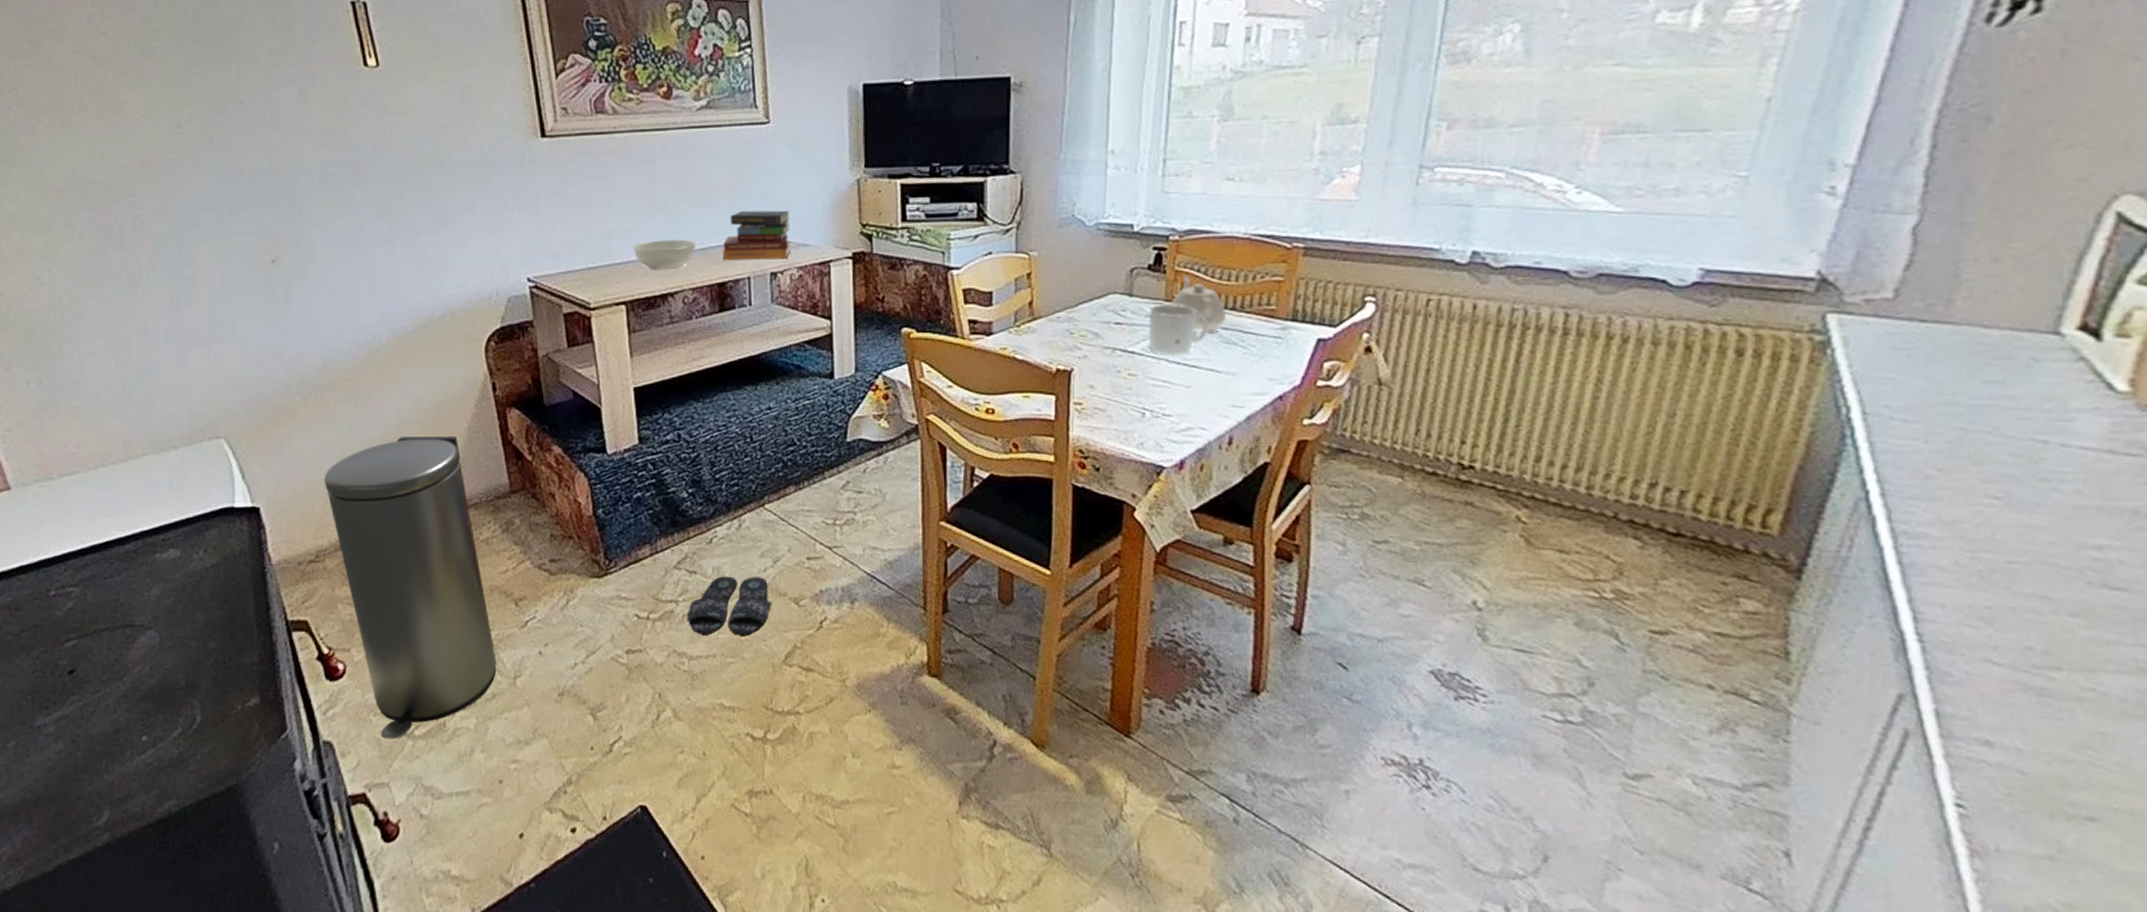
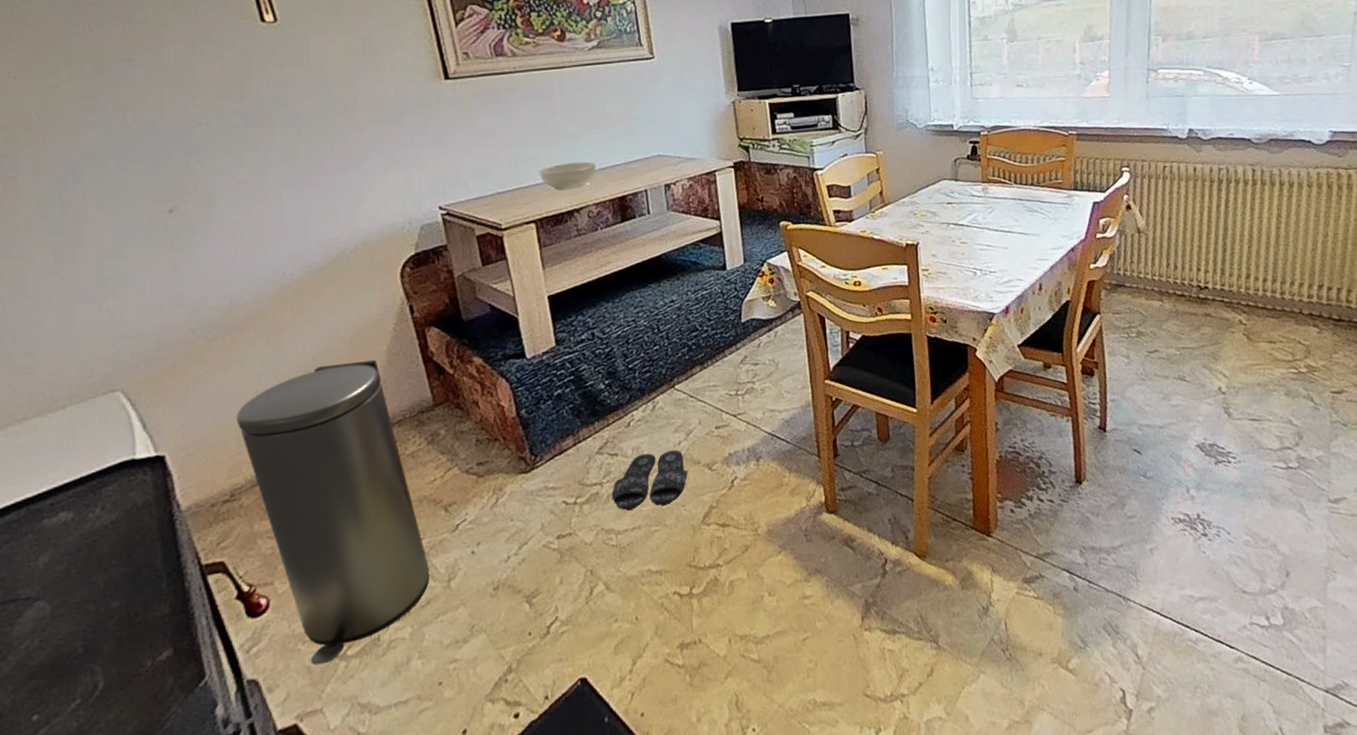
books: present [722,210,791,261] -> none [620,131,681,177]
mug: present [1149,304,1209,356] -> none [971,184,1016,225]
teapot: present [1171,276,1226,334] -> none [987,162,1028,206]

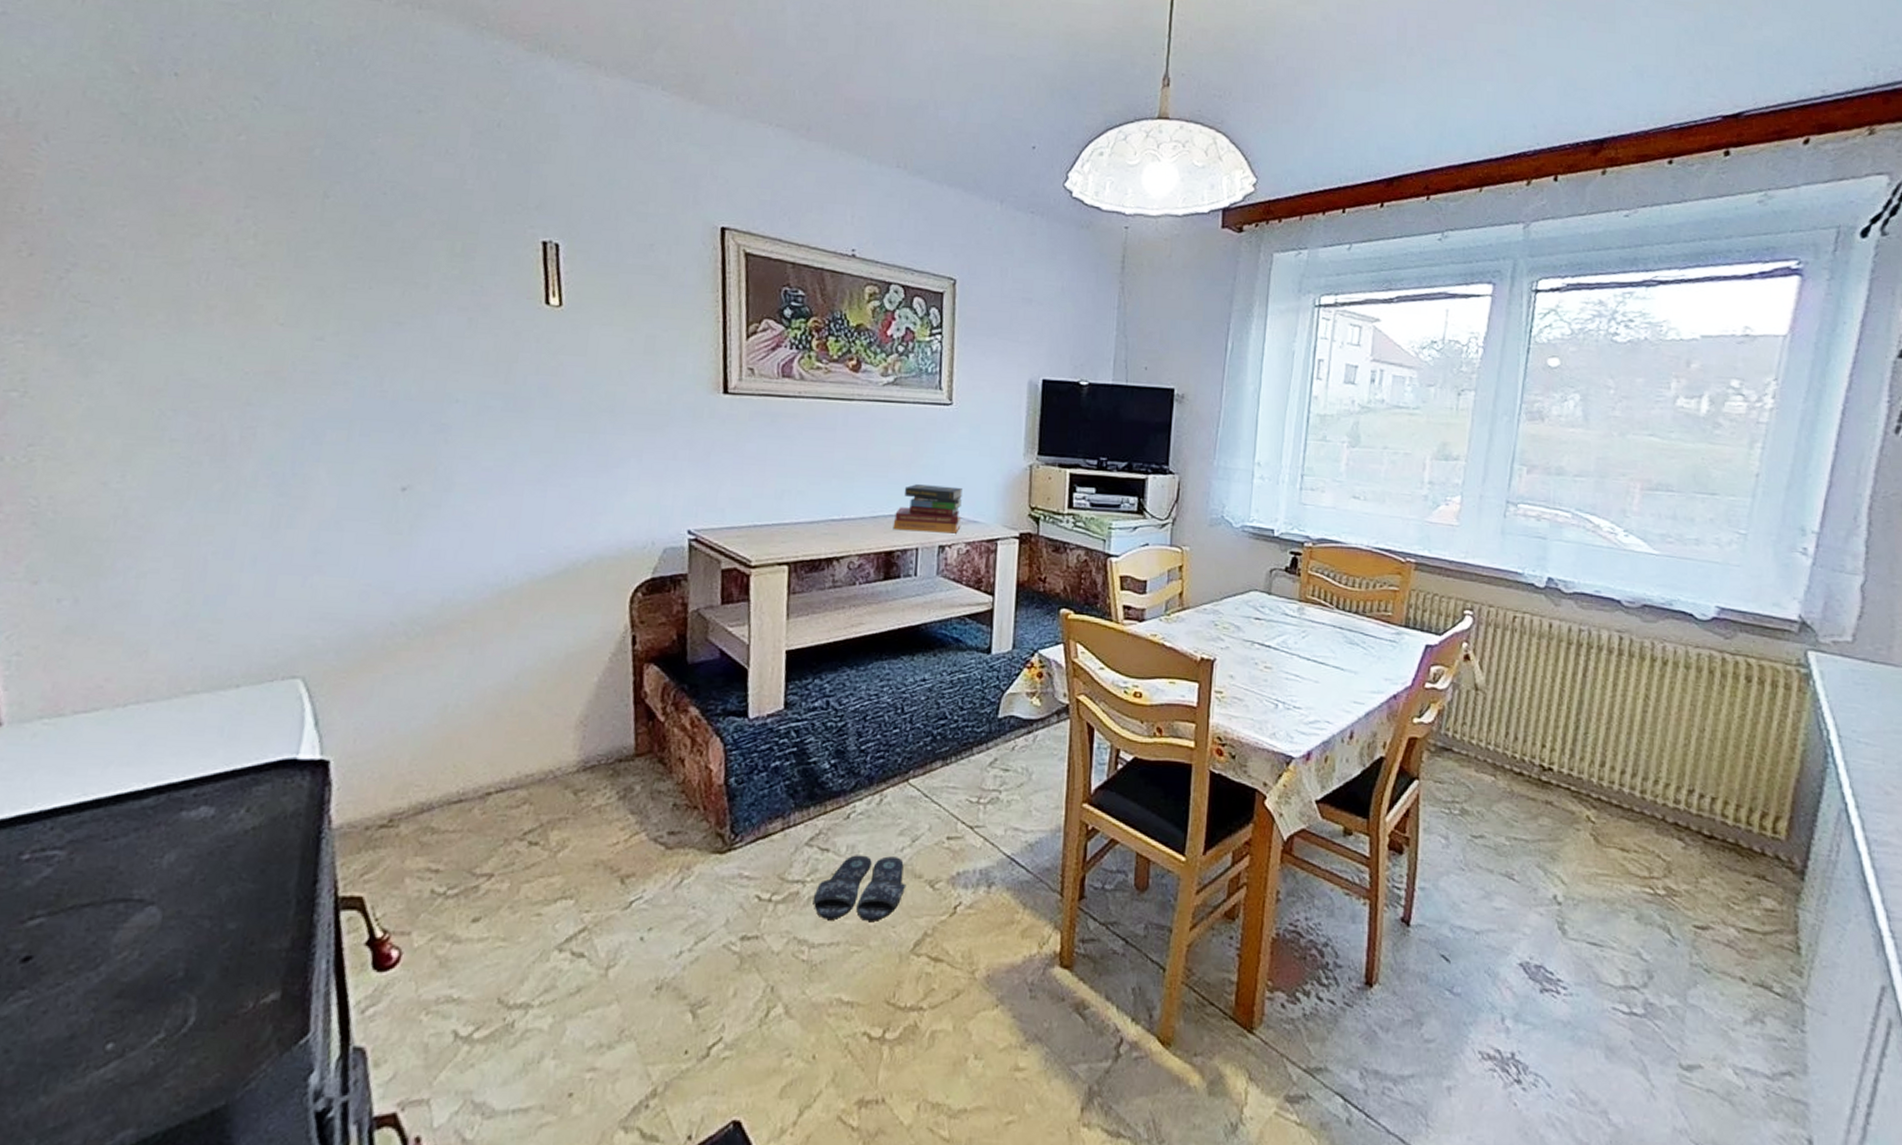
pedal bin: present [236,360,430,665] -> none [416,688,589,1044]
bowl: present [538,161,596,191] -> none [803,504,867,536]
books: none [620,131,681,177] -> present [892,484,962,534]

